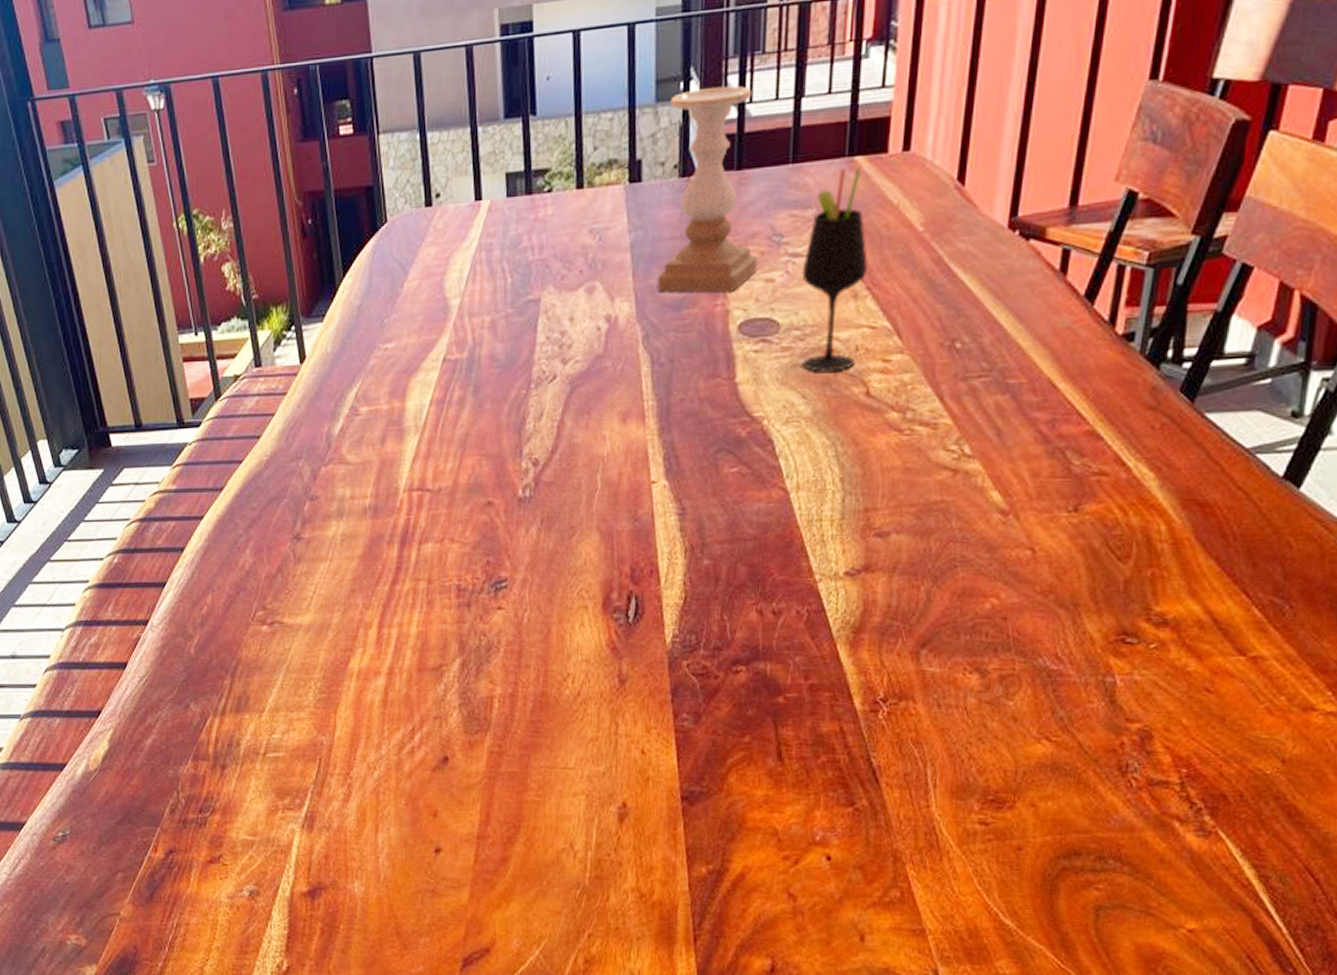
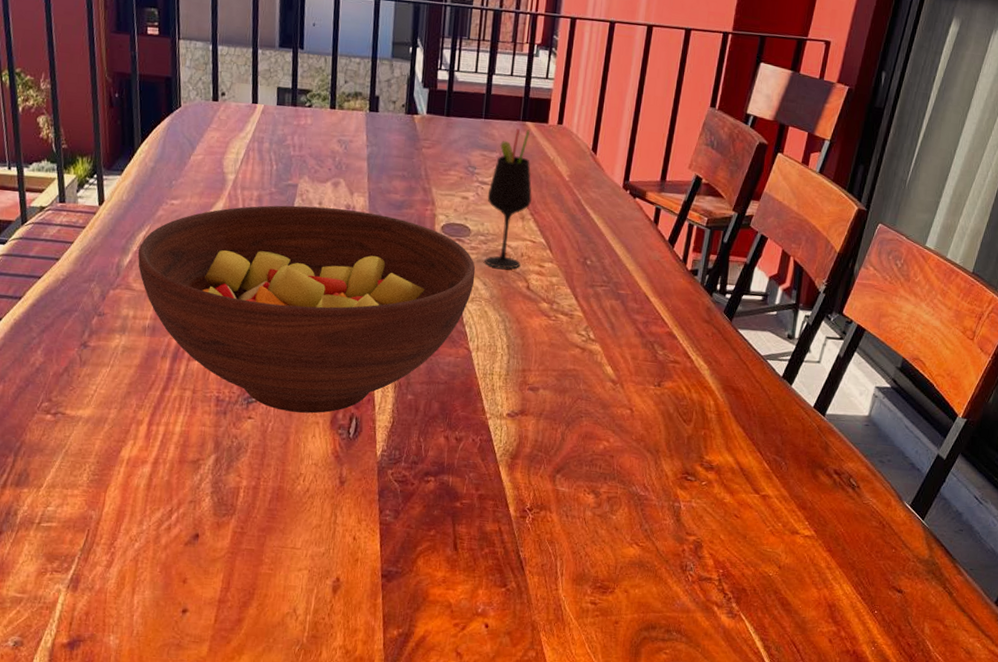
fruit bowl: none [350,321,790,596] -> present [137,205,476,414]
candle holder: present [657,86,758,293] -> none [385,54,459,202]

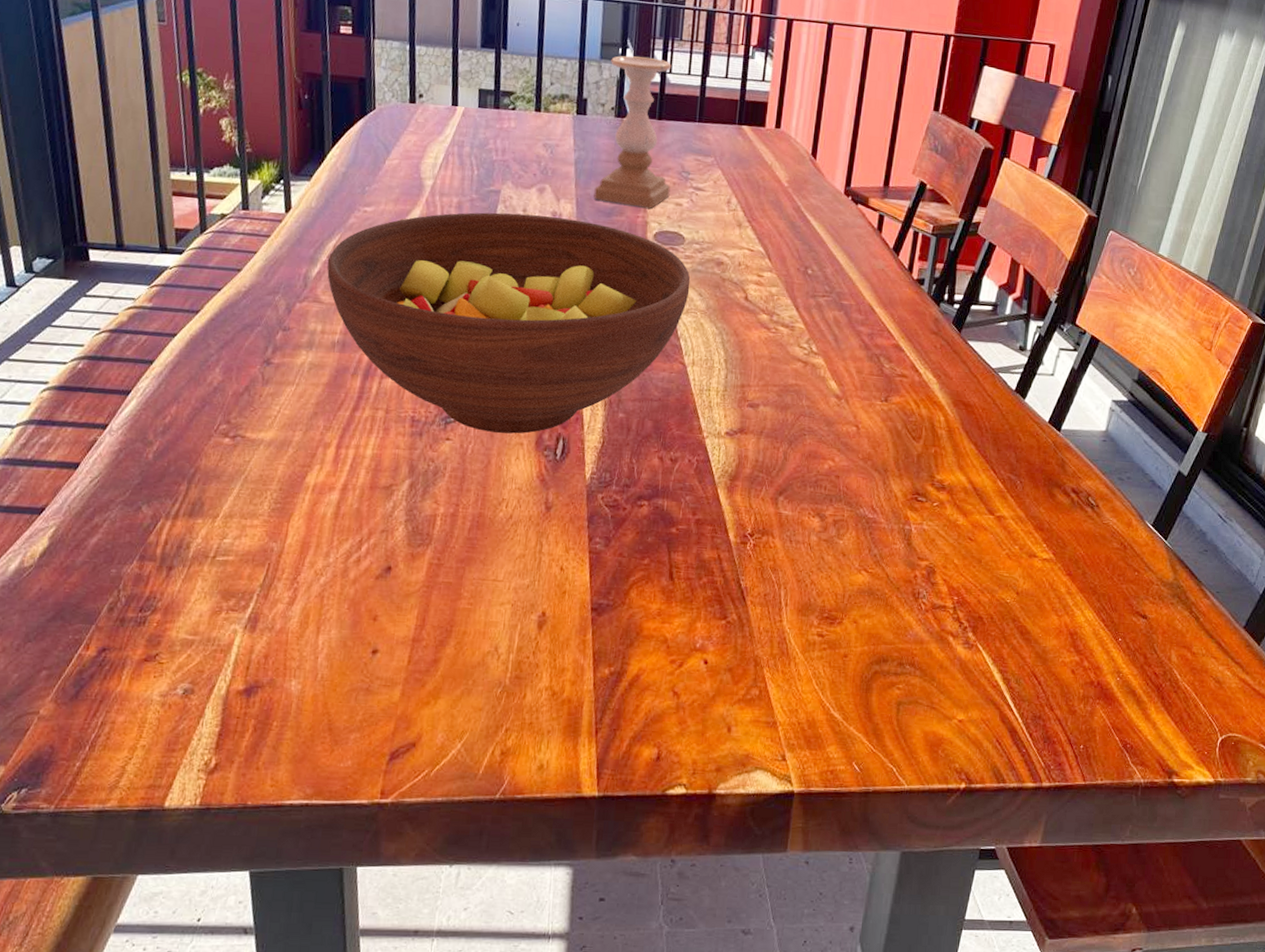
candle holder: none [385,54,459,202] -> present [593,55,672,209]
wine glass: present [484,129,532,269] -> none [700,132,749,279]

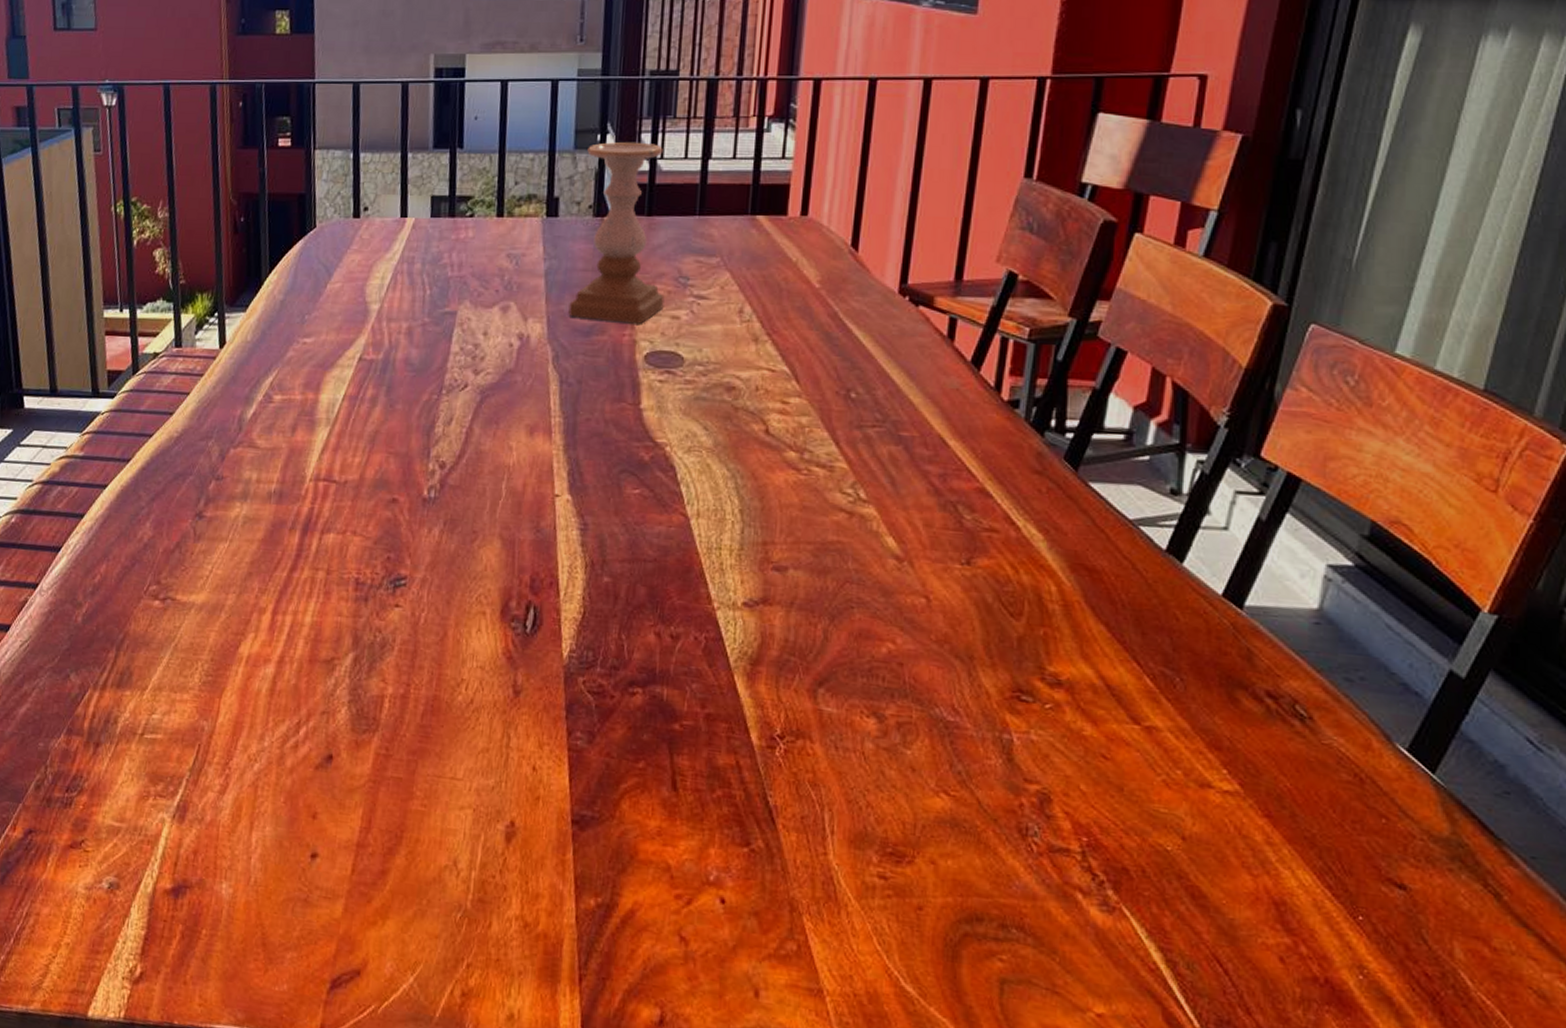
fruit bowl: present [327,212,691,434] -> none [263,337,693,601]

